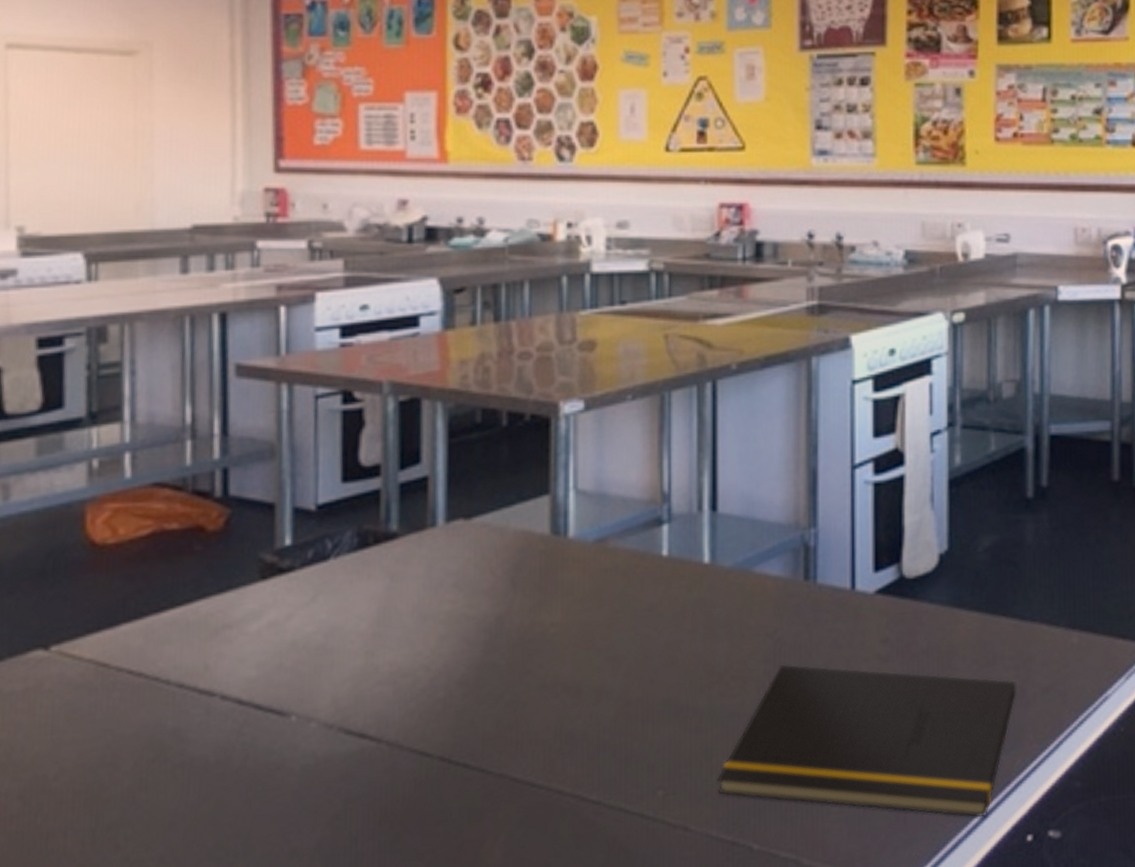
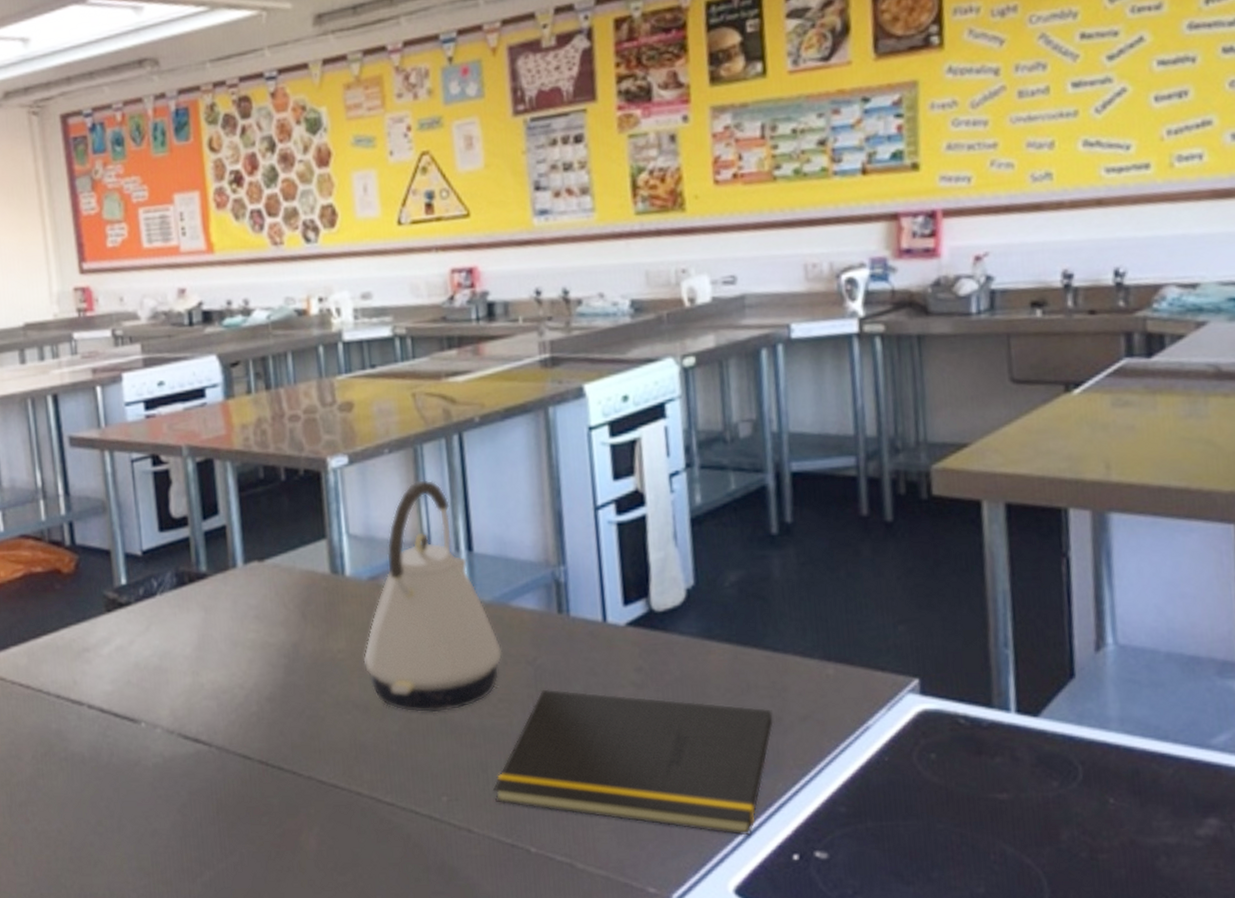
kettle: none [580,430,740,695] -> present [363,480,503,713]

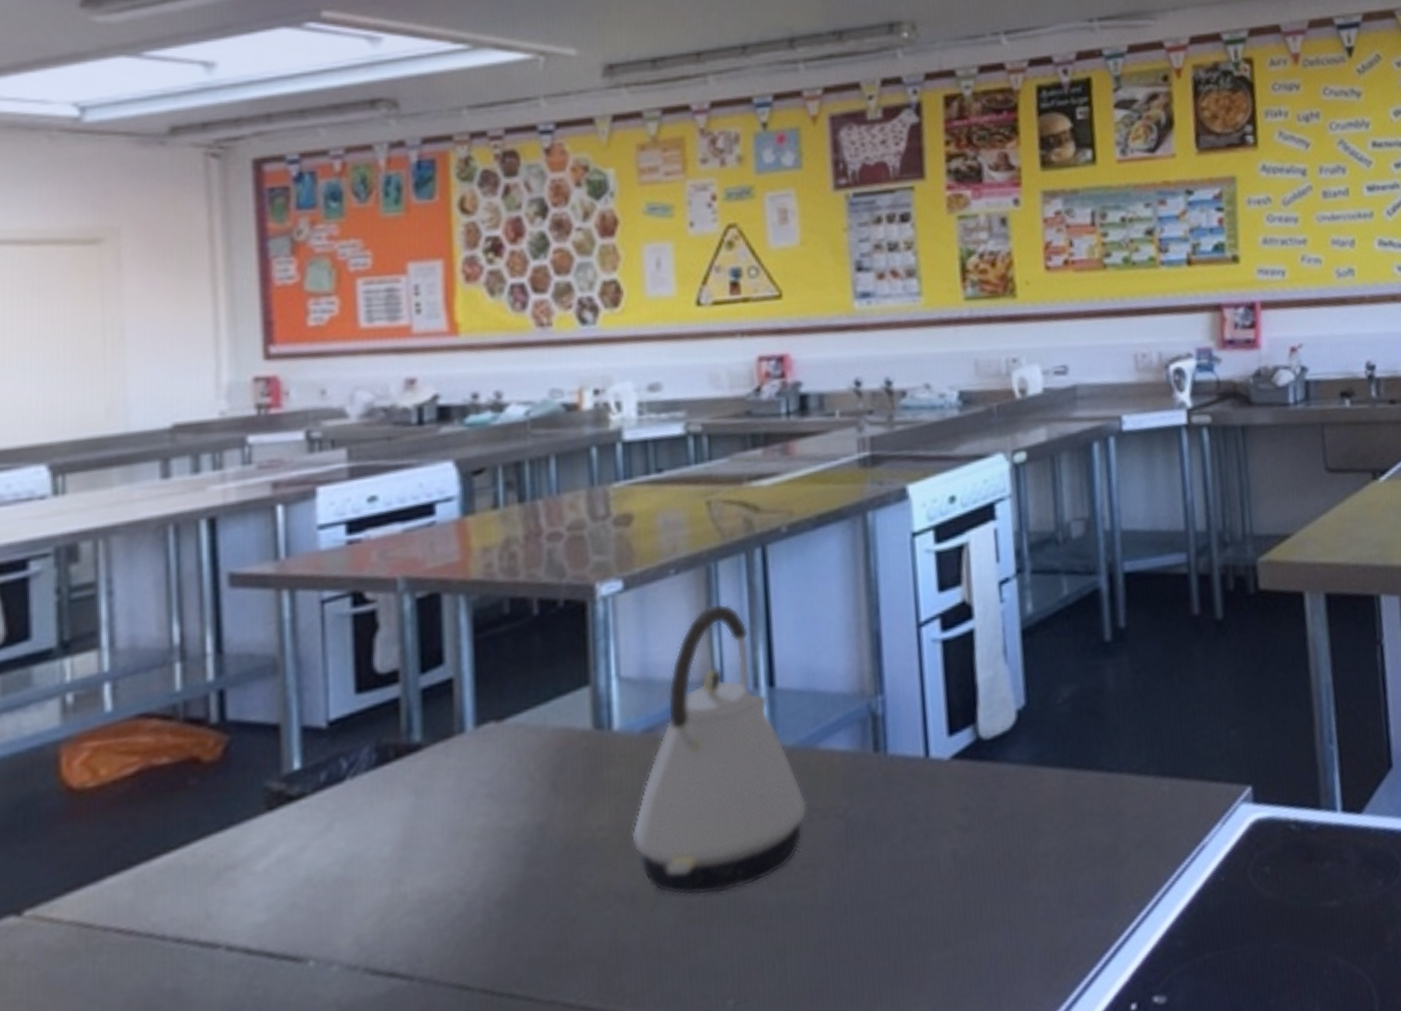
notepad: present [493,689,774,836] -> none [792,837,1109,998]

